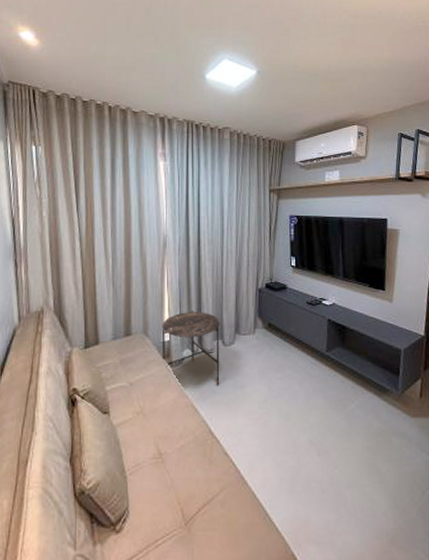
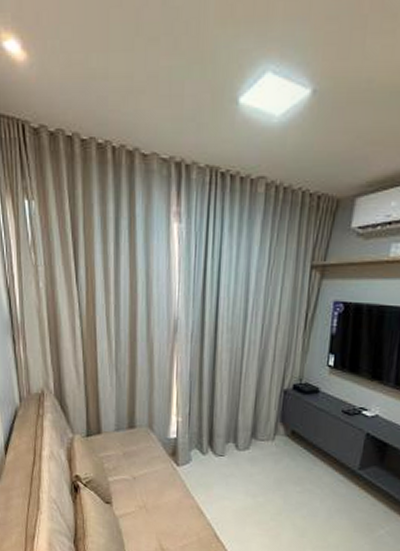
side table: present [161,311,221,385] -> none [168,408,235,491]

